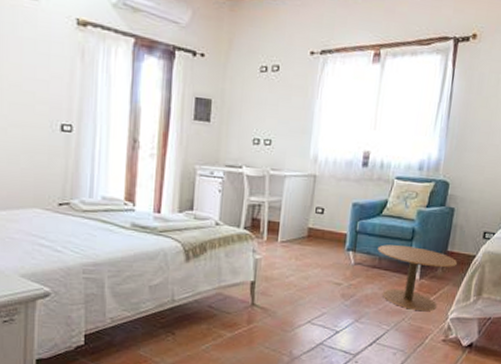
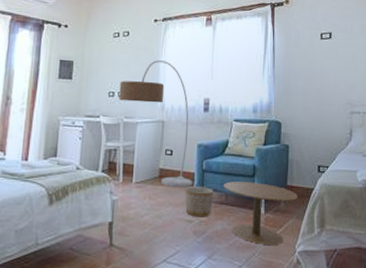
floor lamp: none [265,102,345,249] -> present [119,59,193,188]
planter: none [334,248,367,281] -> present [184,186,214,217]

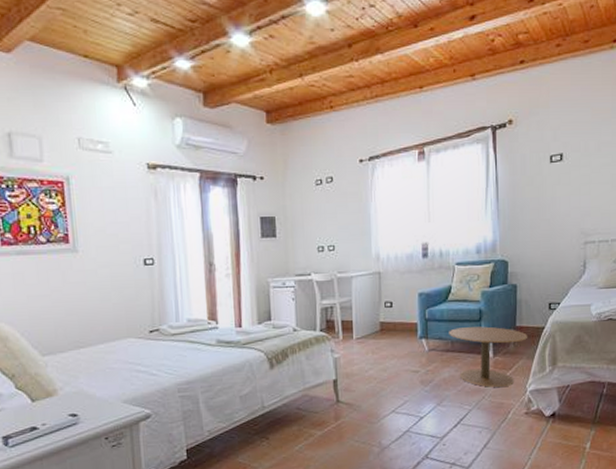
floor lamp: present [119,59,193,188] -> none [328,205,416,340]
planter: present [184,186,214,217] -> none [408,336,439,367]

